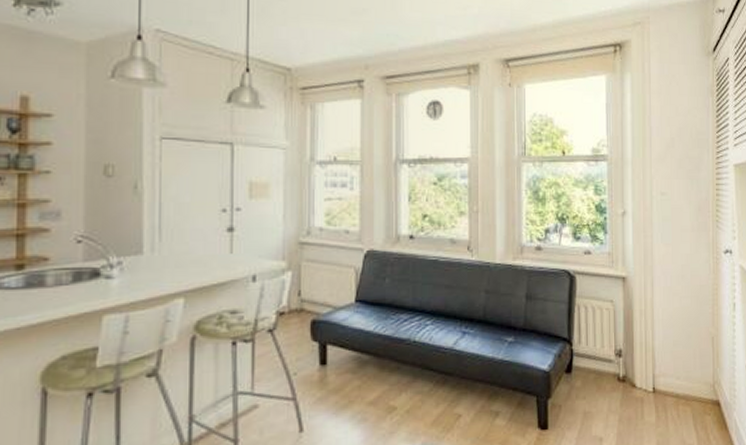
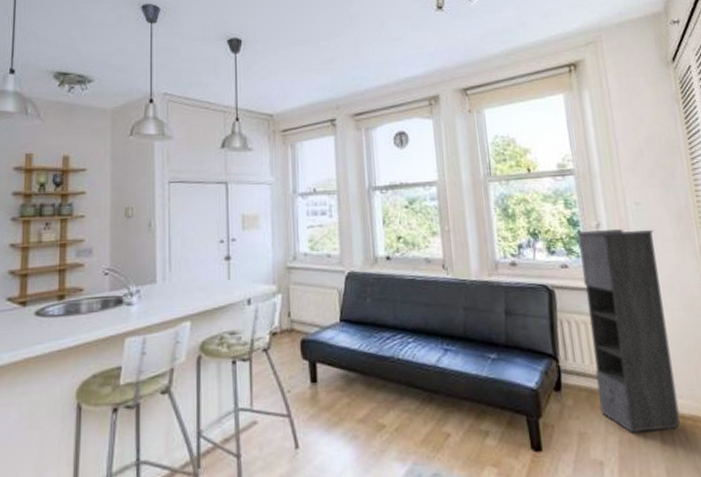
storage cabinet: none [602,218,676,412] -> present [575,229,681,433]

